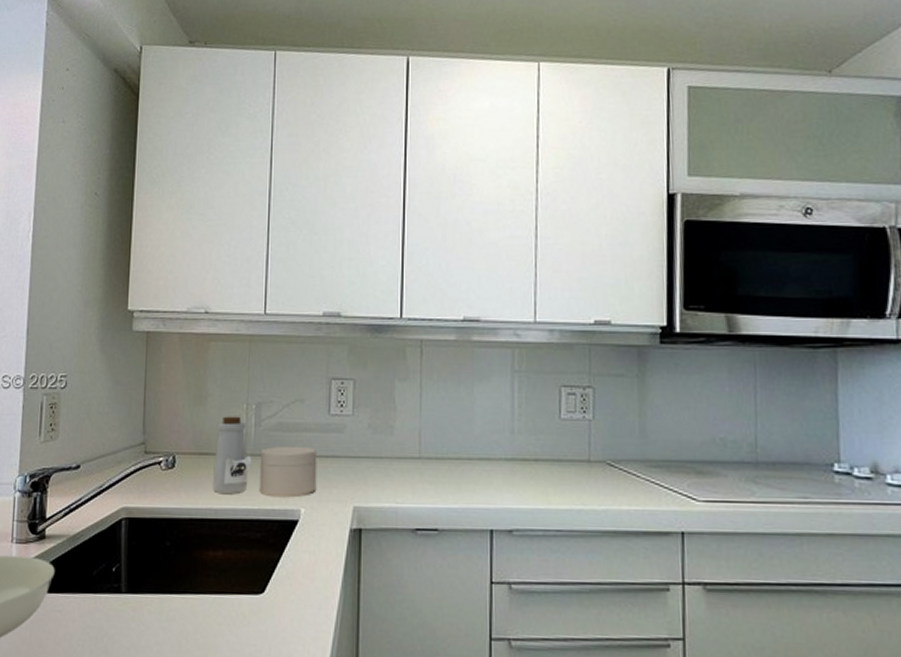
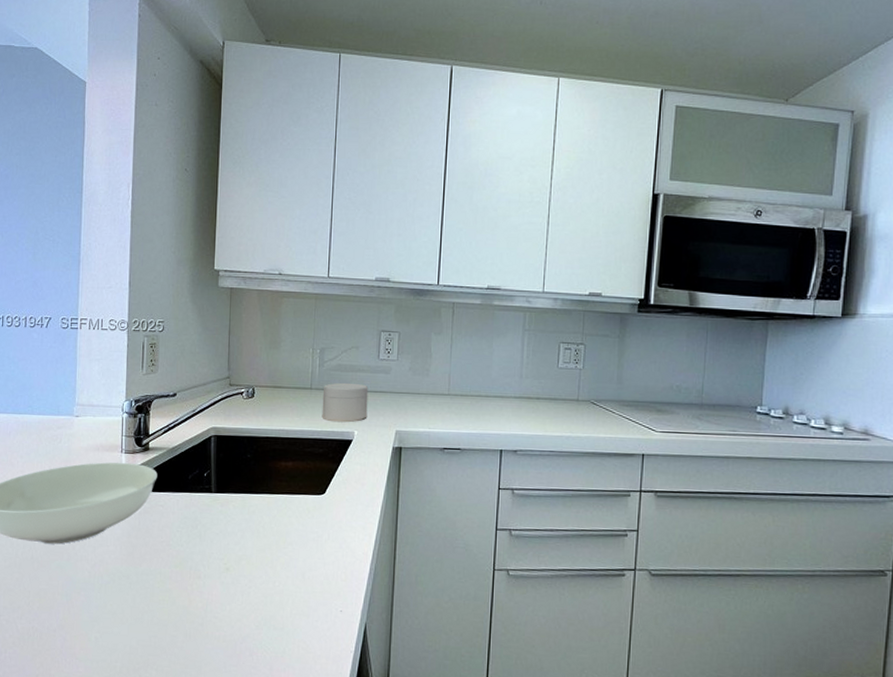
bottle: present [212,416,252,495] -> none [284,358,316,419]

